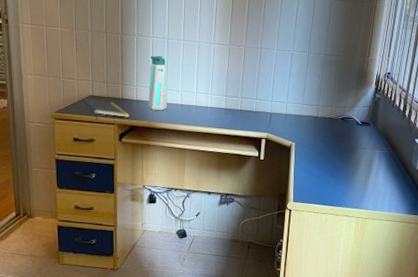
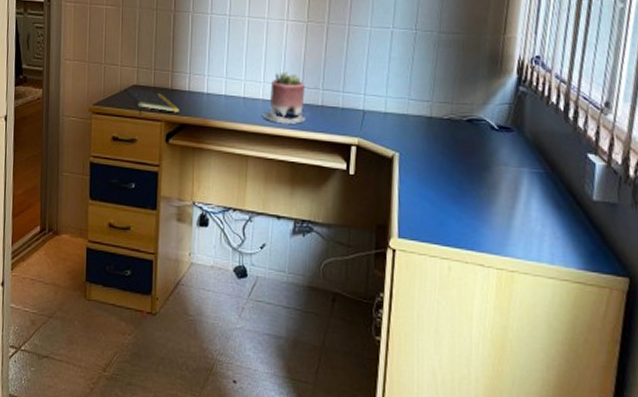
water bottle: present [148,55,168,111] -> none [203,36,227,106]
succulent planter: none [197,84,229,124] -> present [264,71,307,124]

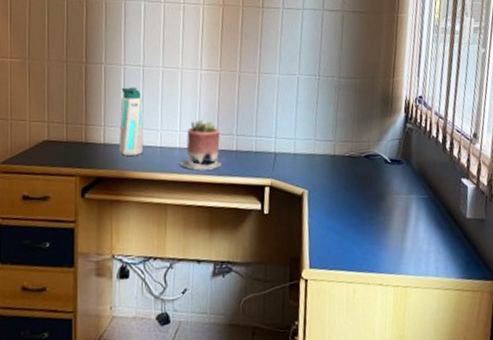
notepad: present [123,88,181,115] -> none [33,144,96,172]
water bottle: none [203,36,227,106] -> present [118,87,144,157]

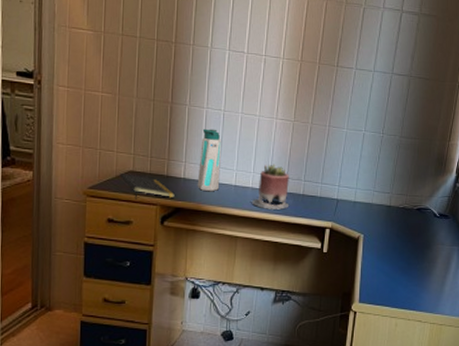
notepad: none [33,144,96,172] -> present [119,174,176,199]

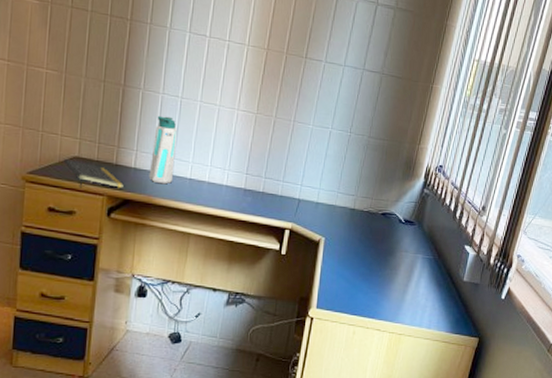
succulent planter: present [252,164,290,210] -> none [208,158,249,207]

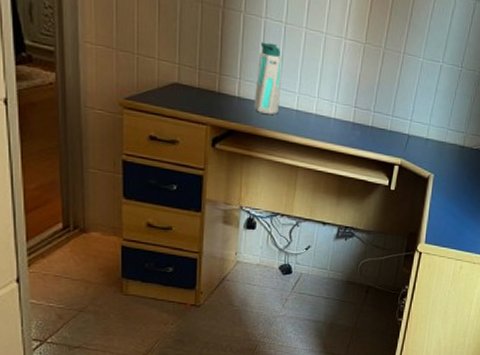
notepad: present [63,159,125,188] -> none [162,85,229,118]

